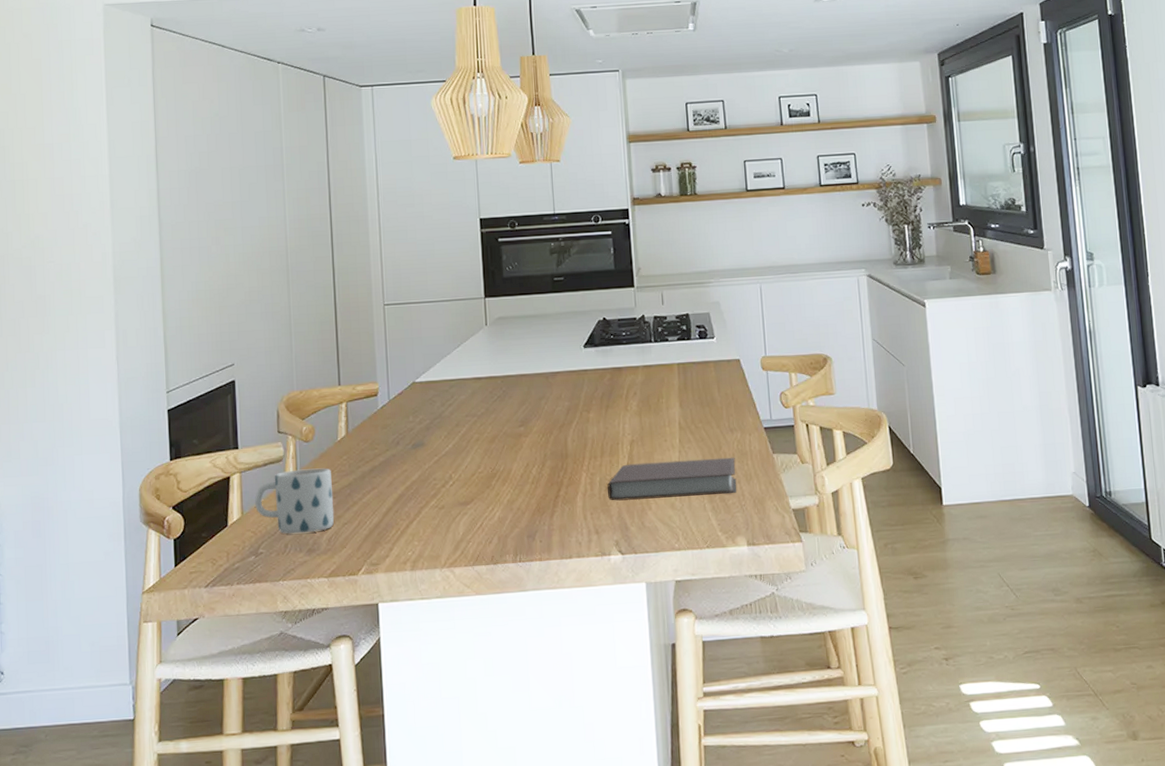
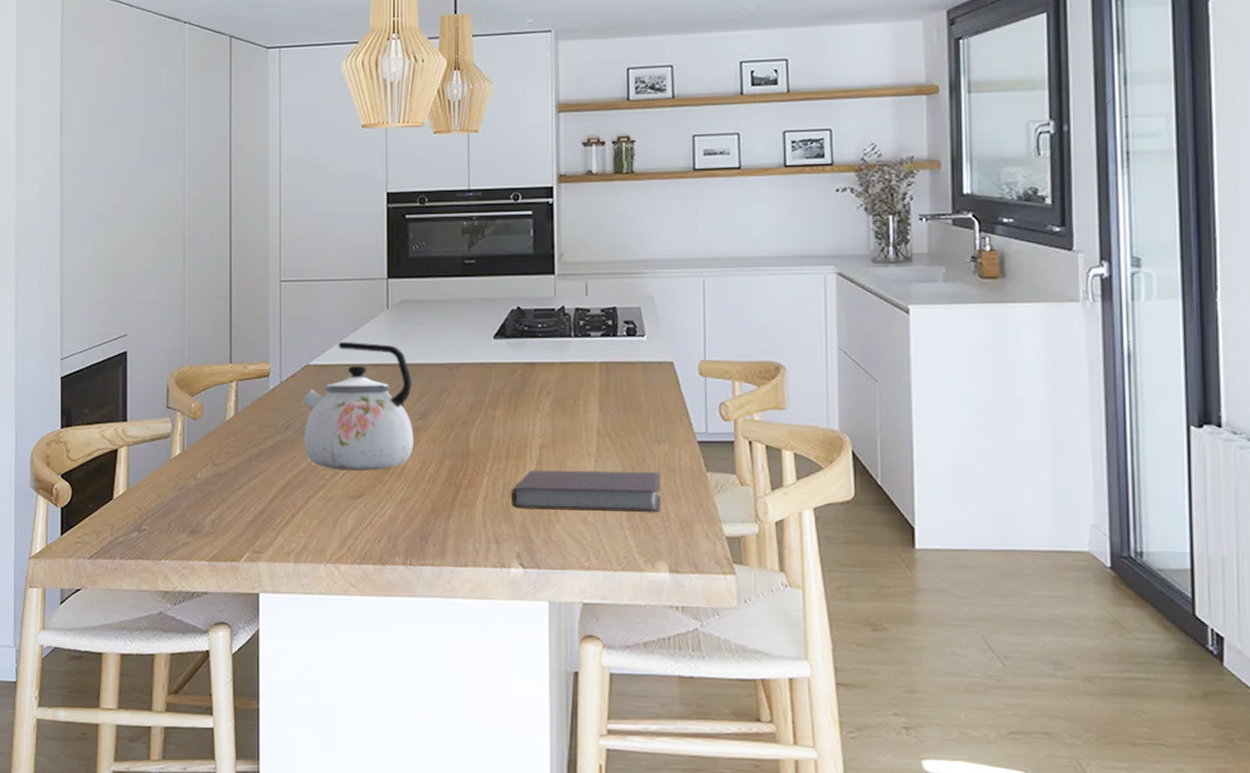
mug: present [255,468,335,534] -> none [141,447,219,514]
kettle: none [411,358,517,479] -> present [303,342,413,471]

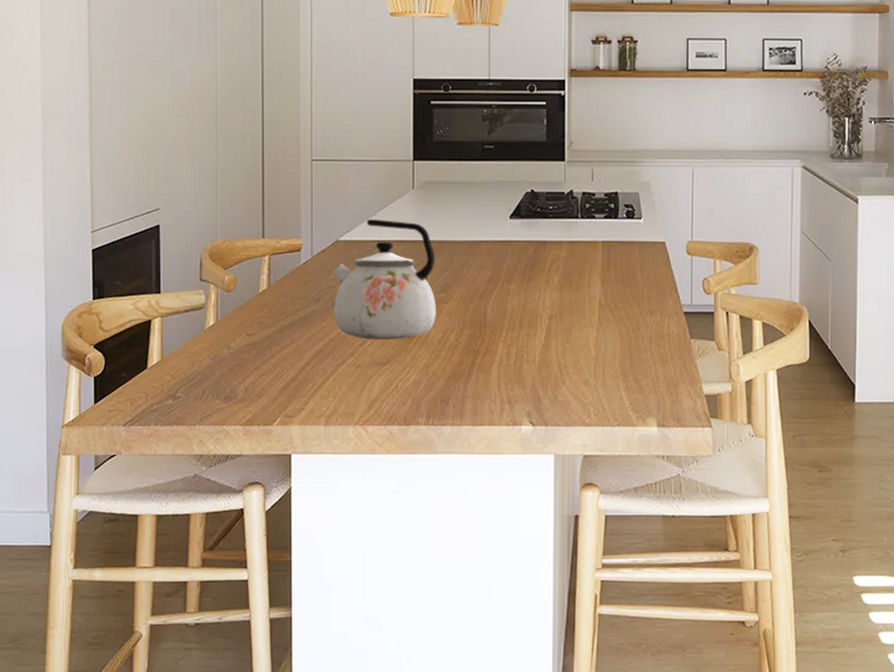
notebook: present [511,470,661,513] -> none [523,338,652,375]

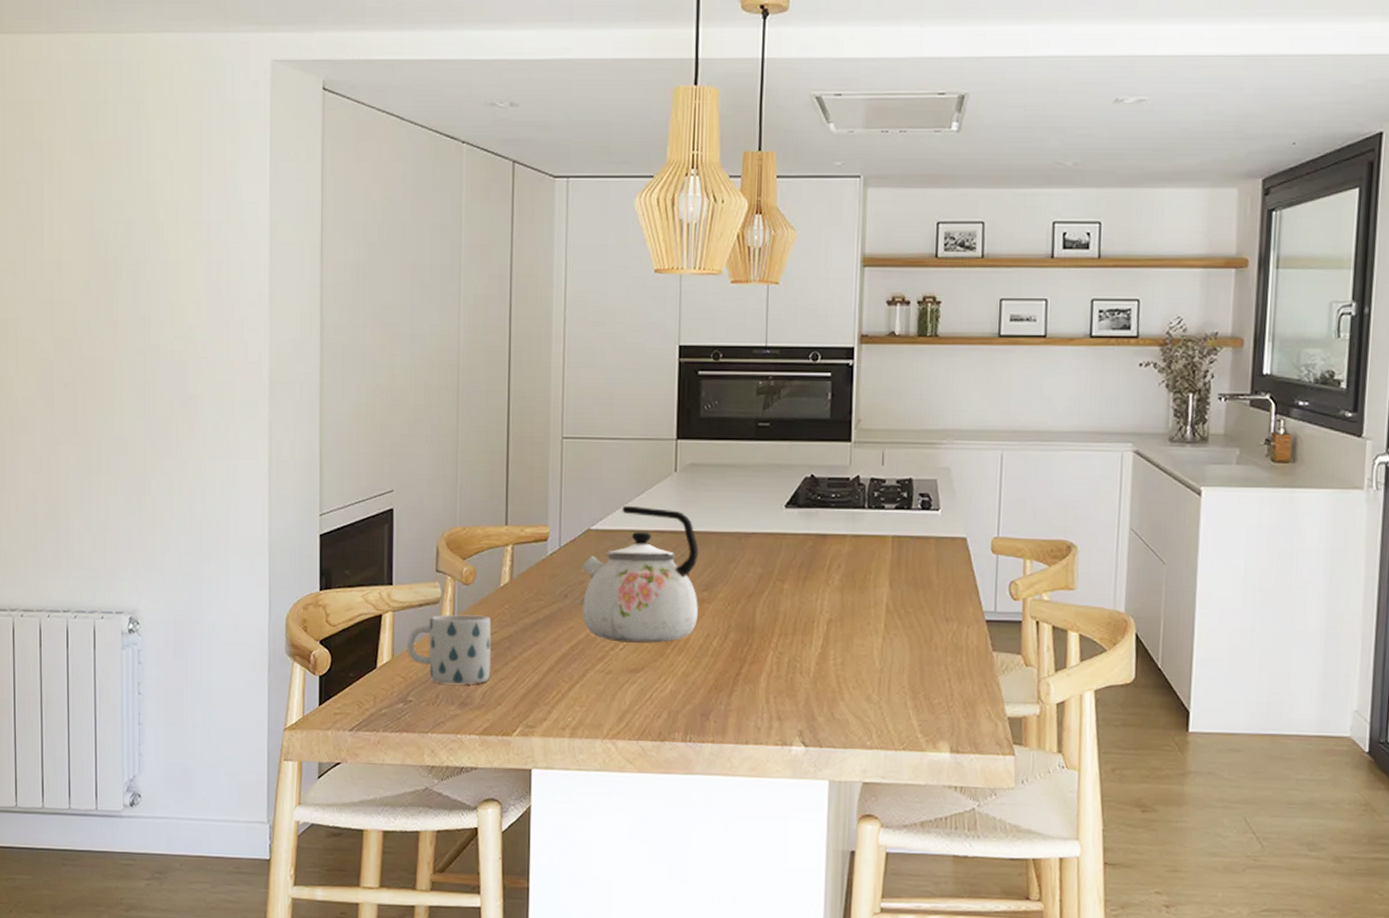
mug: none [175,318,252,381] -> present [407,614,491,685]

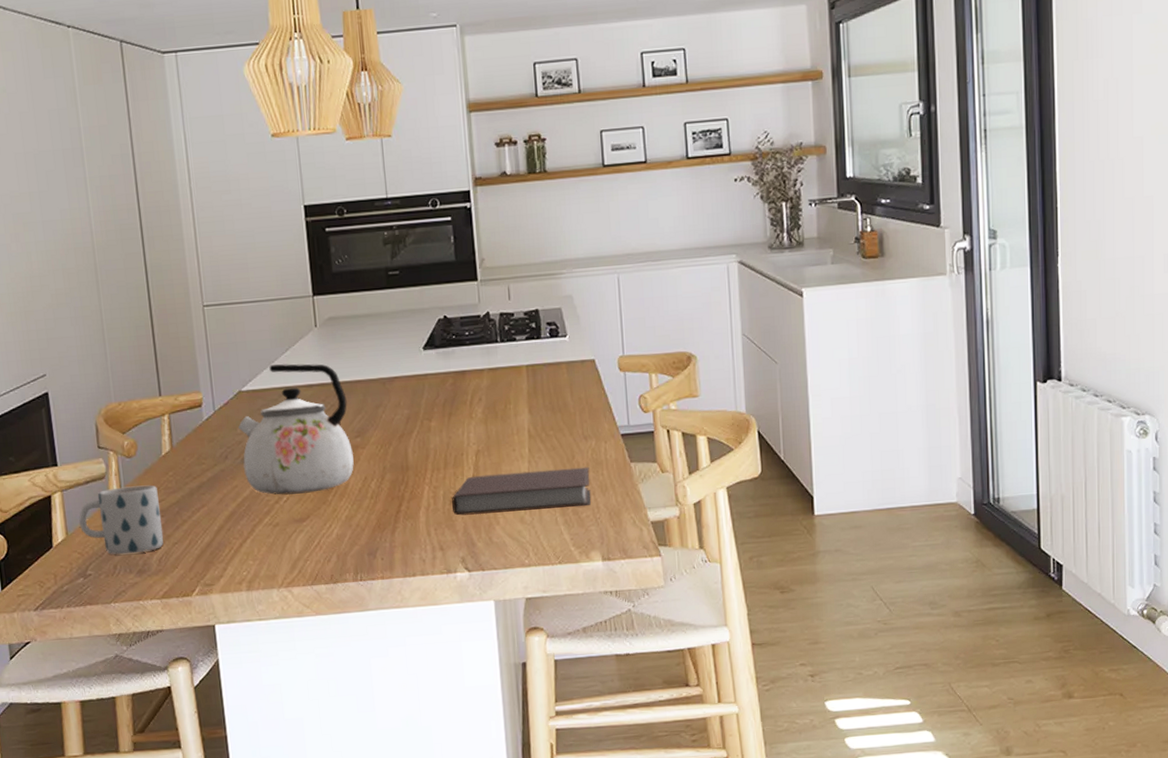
notebook: none [796,646,948,693] -> present [452,466,591,516]

